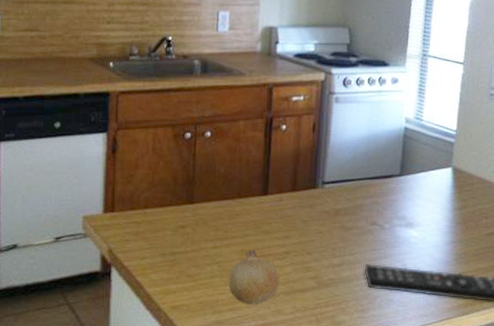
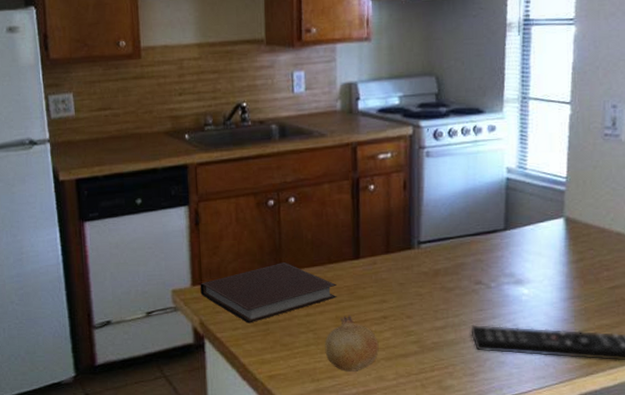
notebook: none [111,194,244,253] -> present [200,262,337,323]

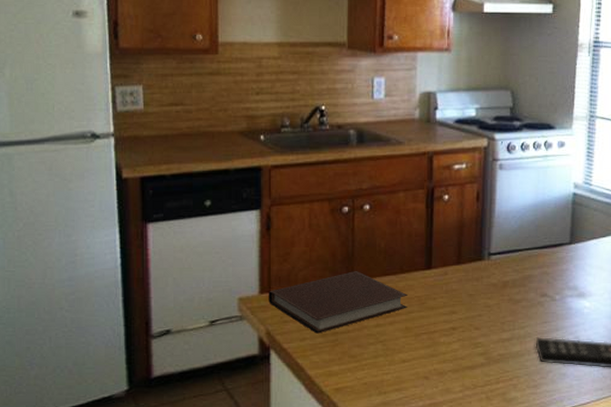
fruit: present [324,315,379,372] -> none [393,325,447,384]

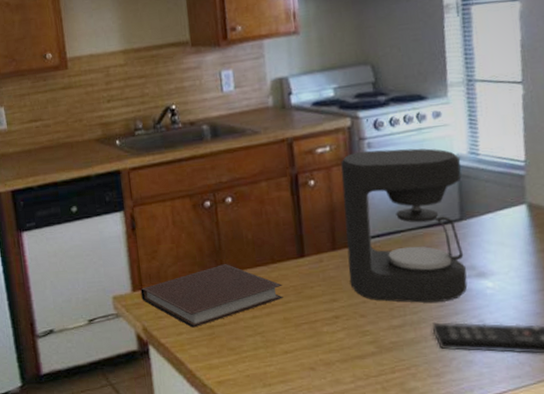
coffee maker: none [469,171,576,318] -> present [341,148,468,303]

